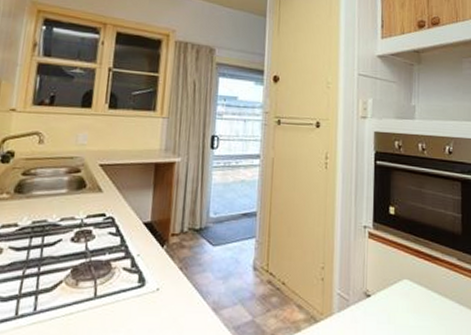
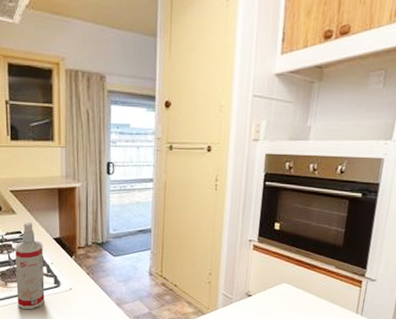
spray bottle: none [88,202,130,320] -> present [14,222,45,310]

